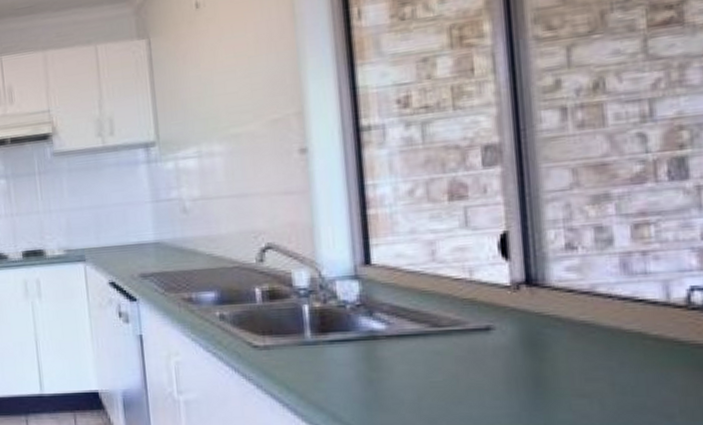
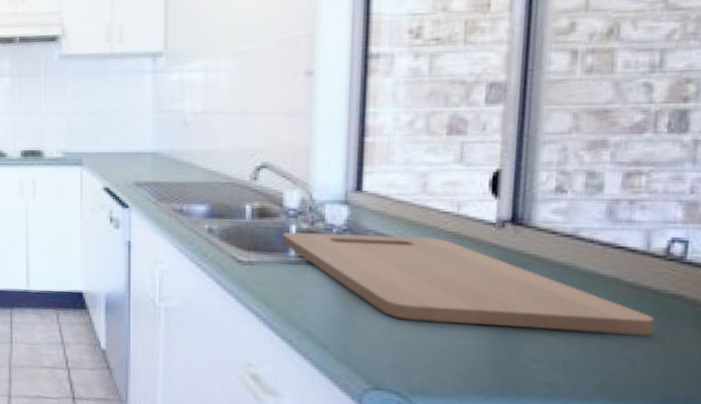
cutting board: none [295,306,687,394] -> present [282,232,654,336]

